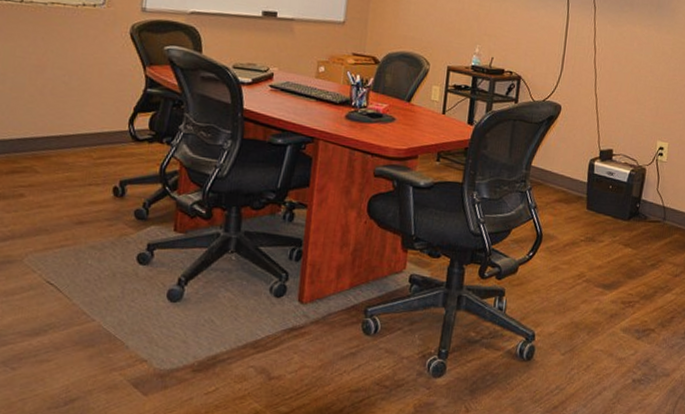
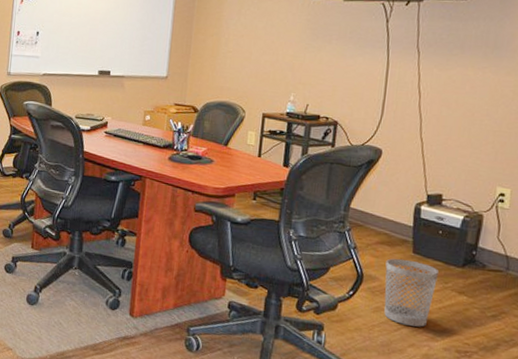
wastebasket: none [560,215,608,283] -> present [384,258,439,327]

